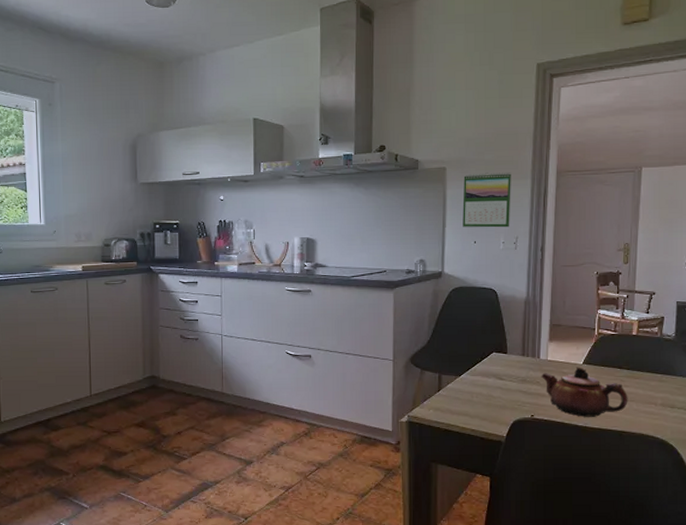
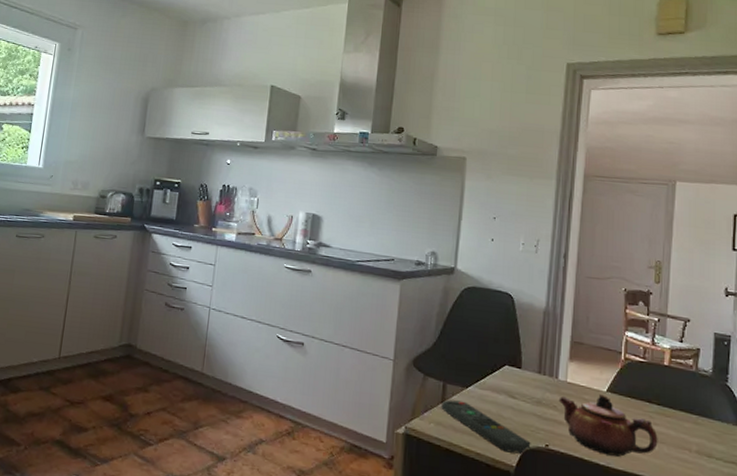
remote control: none [438,388,519,426] -> present [441,399,531,454]
calendar: present [462,172,511,228] -> none [480,167,535,228]

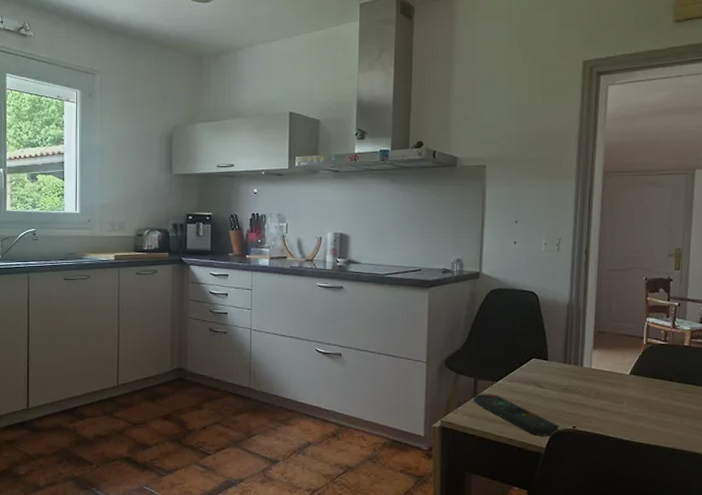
teapot: present [558,394,658,457] -> none [584,377,679,432]

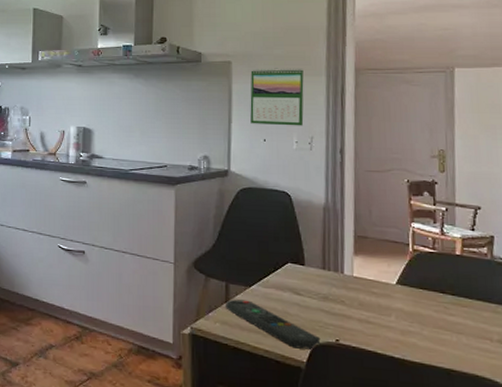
calendar: none [502,171,554,229] -> present [250,68,304,126]

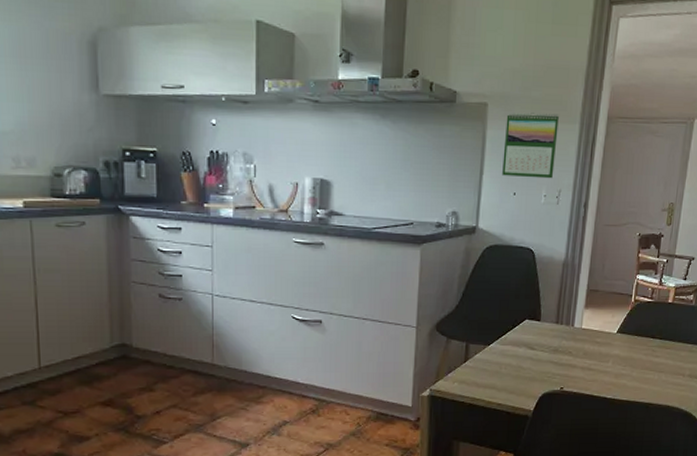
remote control: present [225,299,321,350] -> none [464,358,548,399]

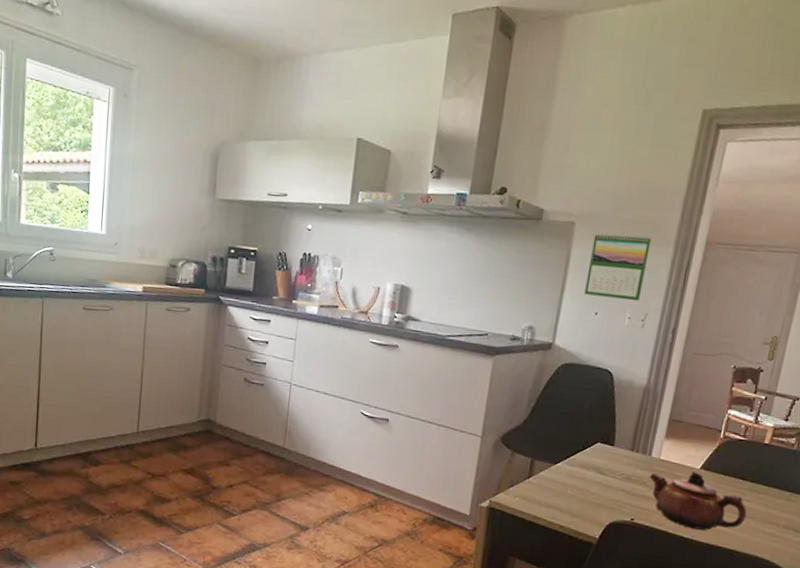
teapot: none [573,336,658,389] -> present [649,471,747,531]

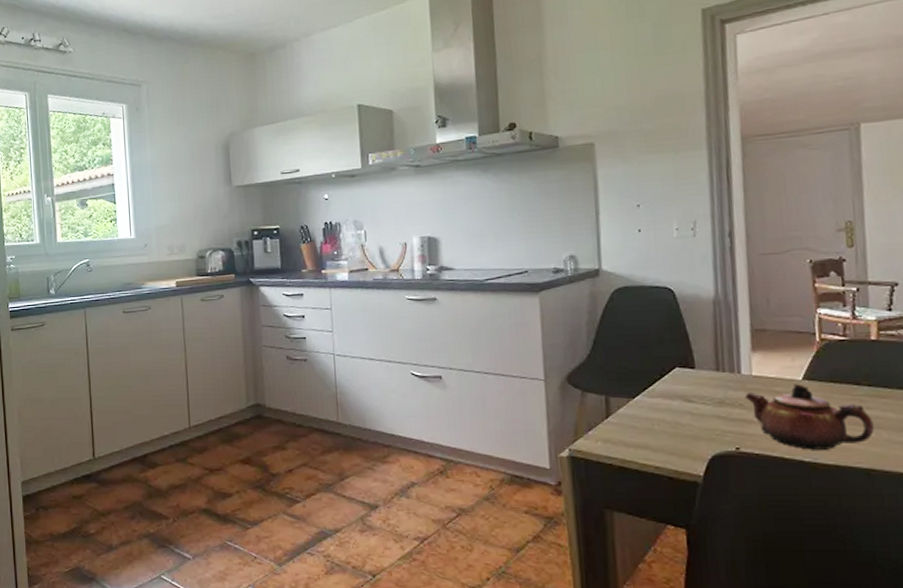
calendar: present [584,233,651,301] -> none [617,142,684,213]

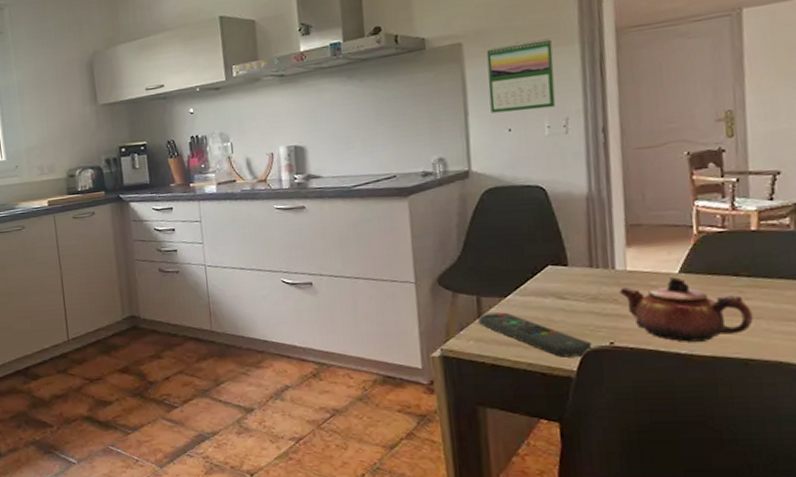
remote control: none [606,413,719,462] -> present [478,312,592,357]
calendar: none [617,142,684,213] -> present [486,38,556,113]

